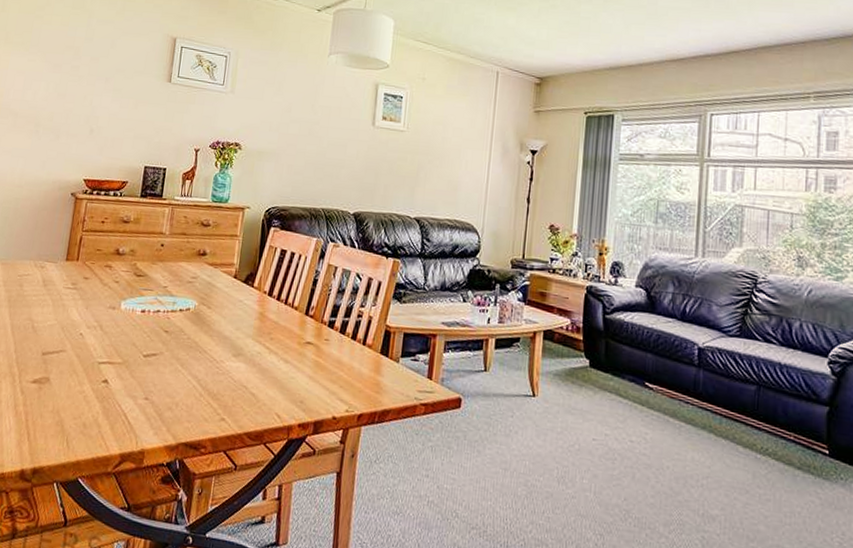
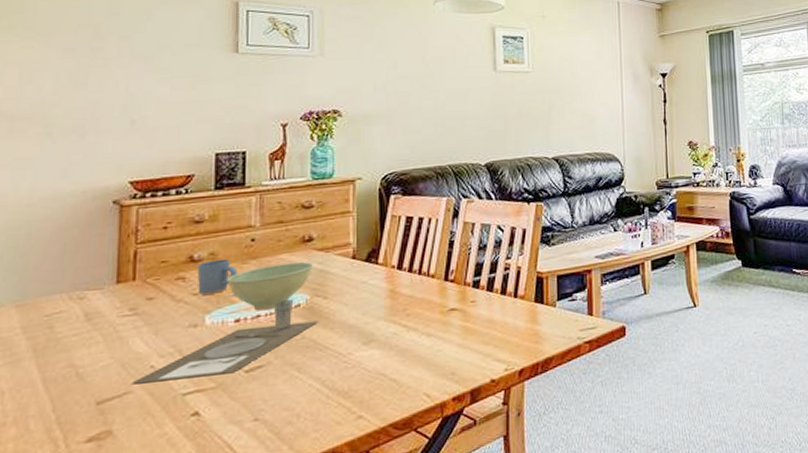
place setting: none [67,302,202,354] -> present [132,300,318,385]
mug: none [119,256,148,285] -> present [197,258,237,295]
bowl: none [140,269,204,308] -> present [227,262,313,311]

